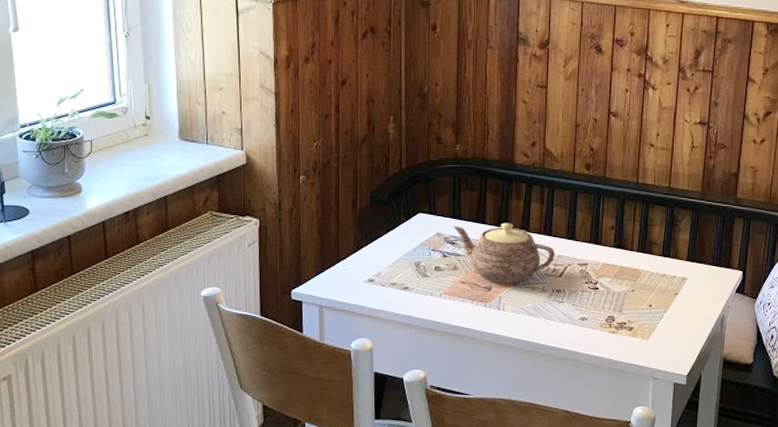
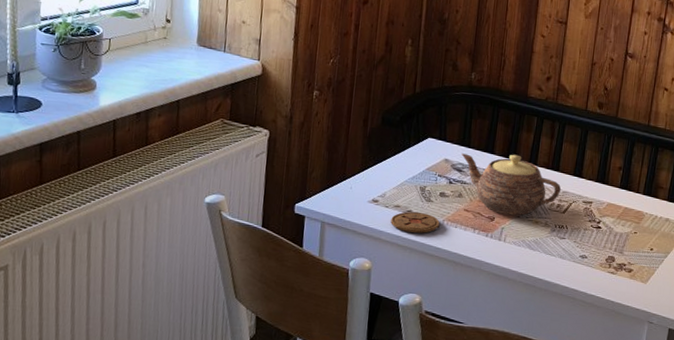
coaster: none [388,287,437,309] -> present [391,211,440,233]

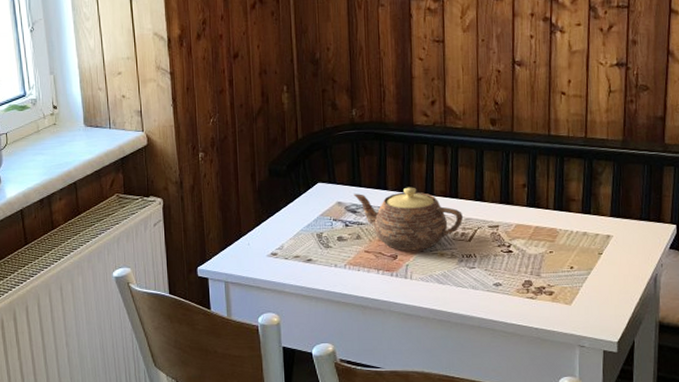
coaster: present [391,211,440,233] -> none [292,259,342,281]

